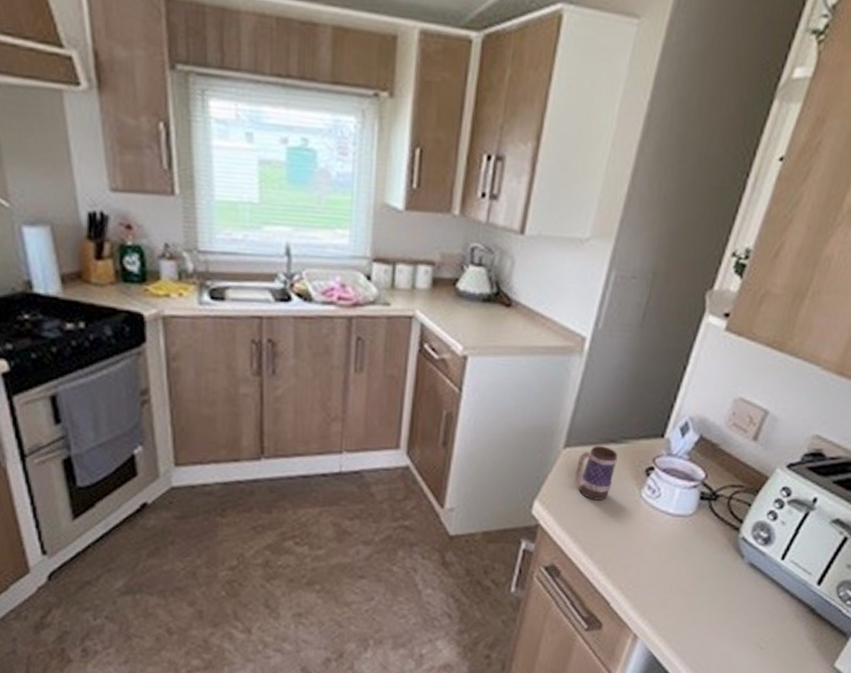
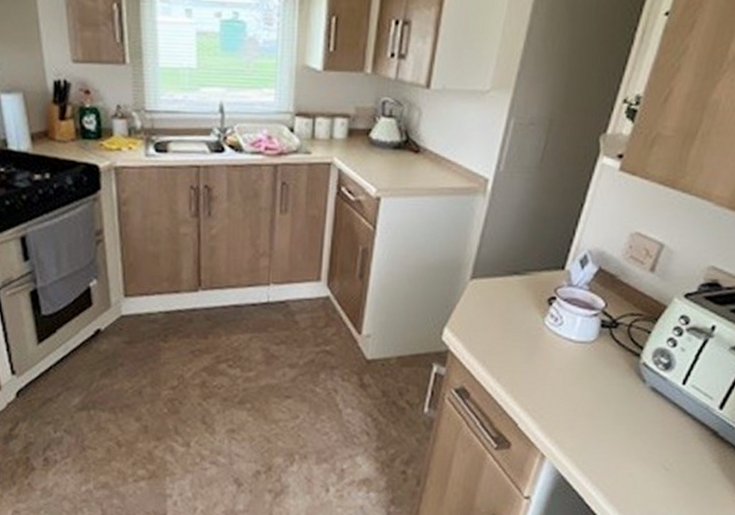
mug: present [574,446,618,500] -> none [481,277,521,328]

